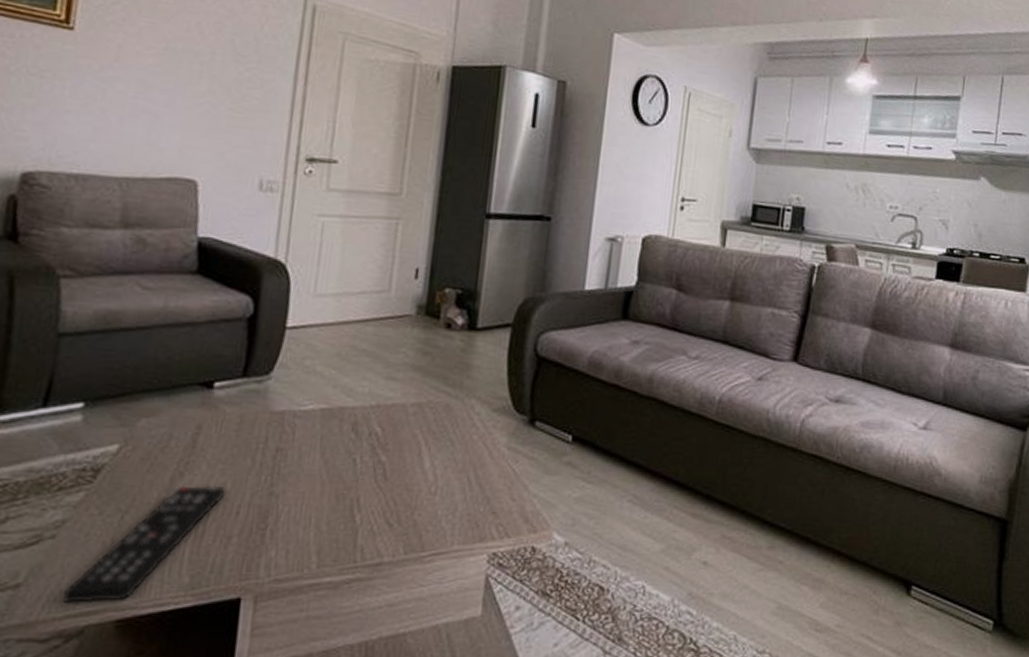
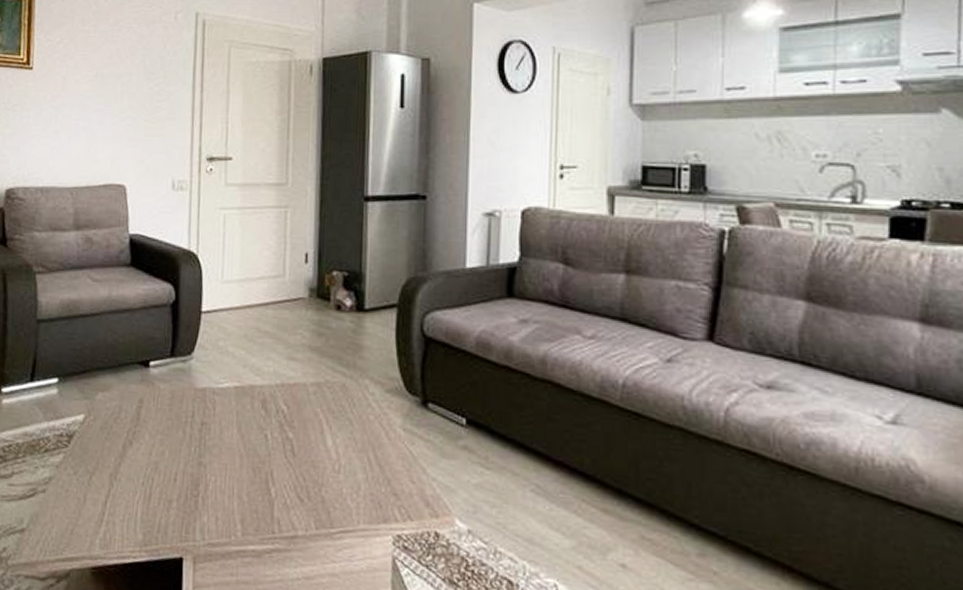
remote control: present [63,485,226,605] -> none [54,452,165,551]

